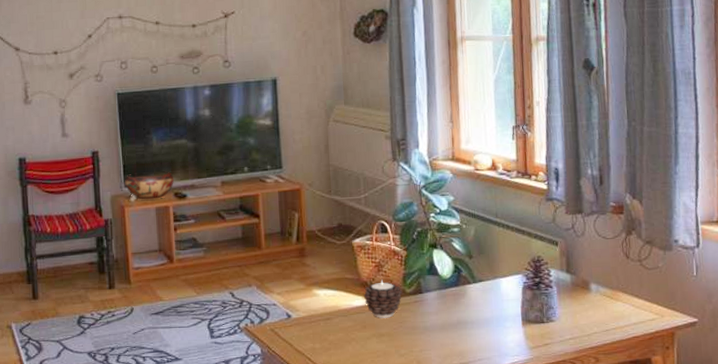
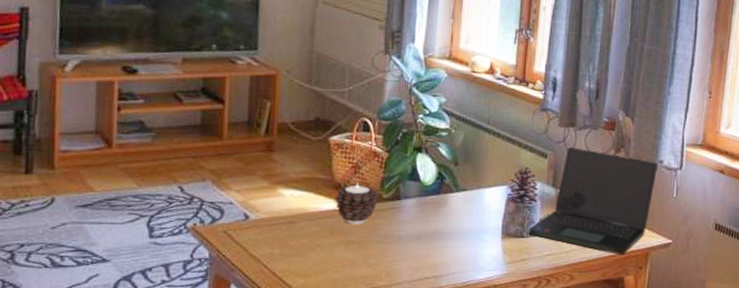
decorative bowl: present [125,172,174,200] -> none [60,39,124,72]
laptop: none [548,233,674,336] -> present [528,147,658,255]

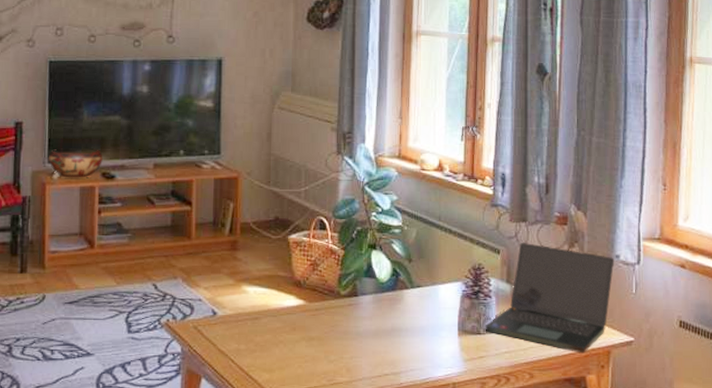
decorative bowl: none [60,39,124,72] -> present [49,149,103,178]
candle: present [335,182,379,224] -> none [295,279,337,321]

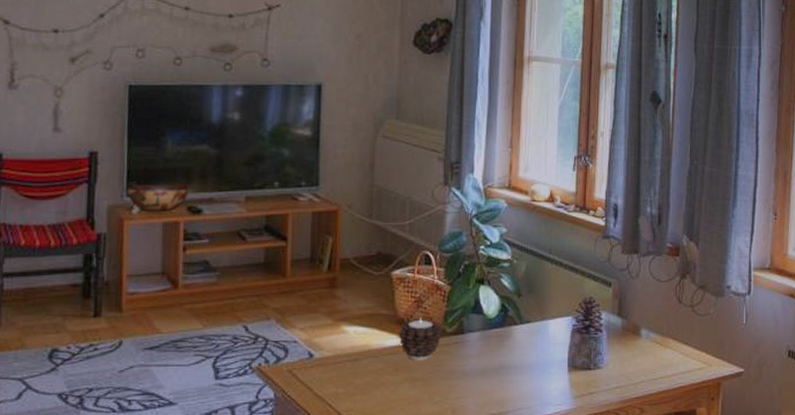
candle: none [295,279,337,321] -> present [398,317,443,361]
laptop: present [485,243,615,354] -> none [595,275,726,386]

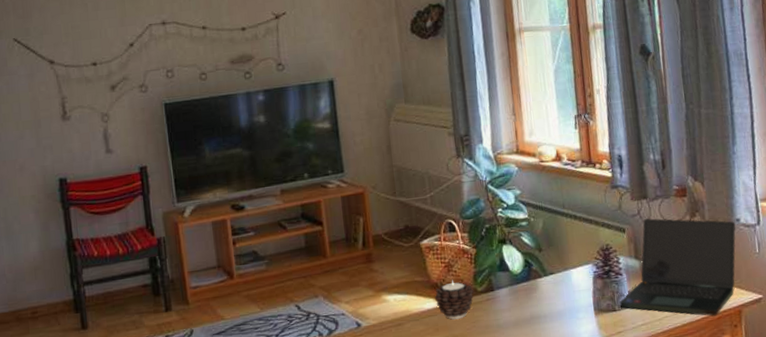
decorative bowl: present [127,181,189,213] -> none [177,183,230,215]
laptop: none [595,275,726,386] -> present [619,218,736,316]

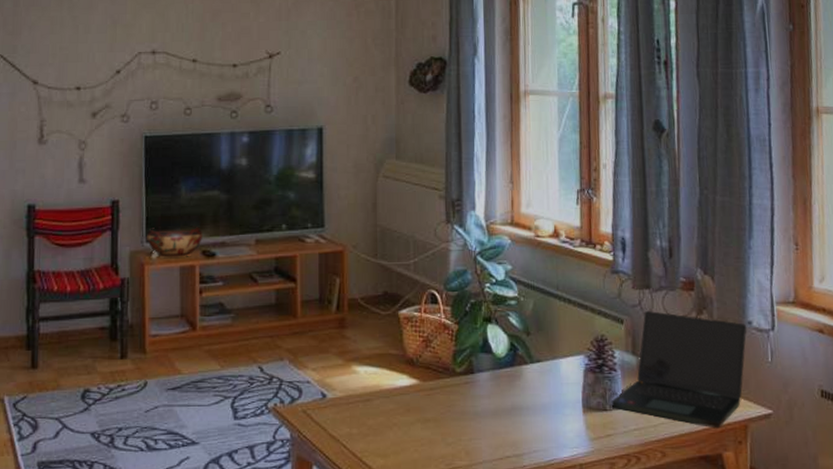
decorative bowl: none [177,183,230,215] -> present [147,227,202,258]
candle: present [434,280,474,320] -> none [408,356,452,401]

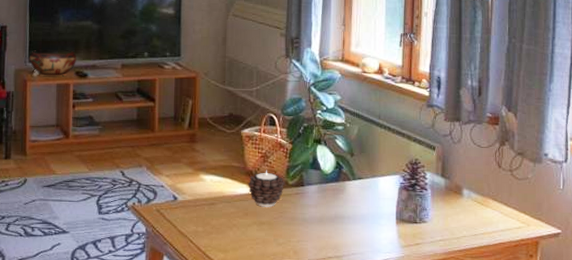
candle: none [408,356,452,401] -> present [247,170,285,207]
laptop: present [611,311,747,429] -> none [421,141,543,243]

